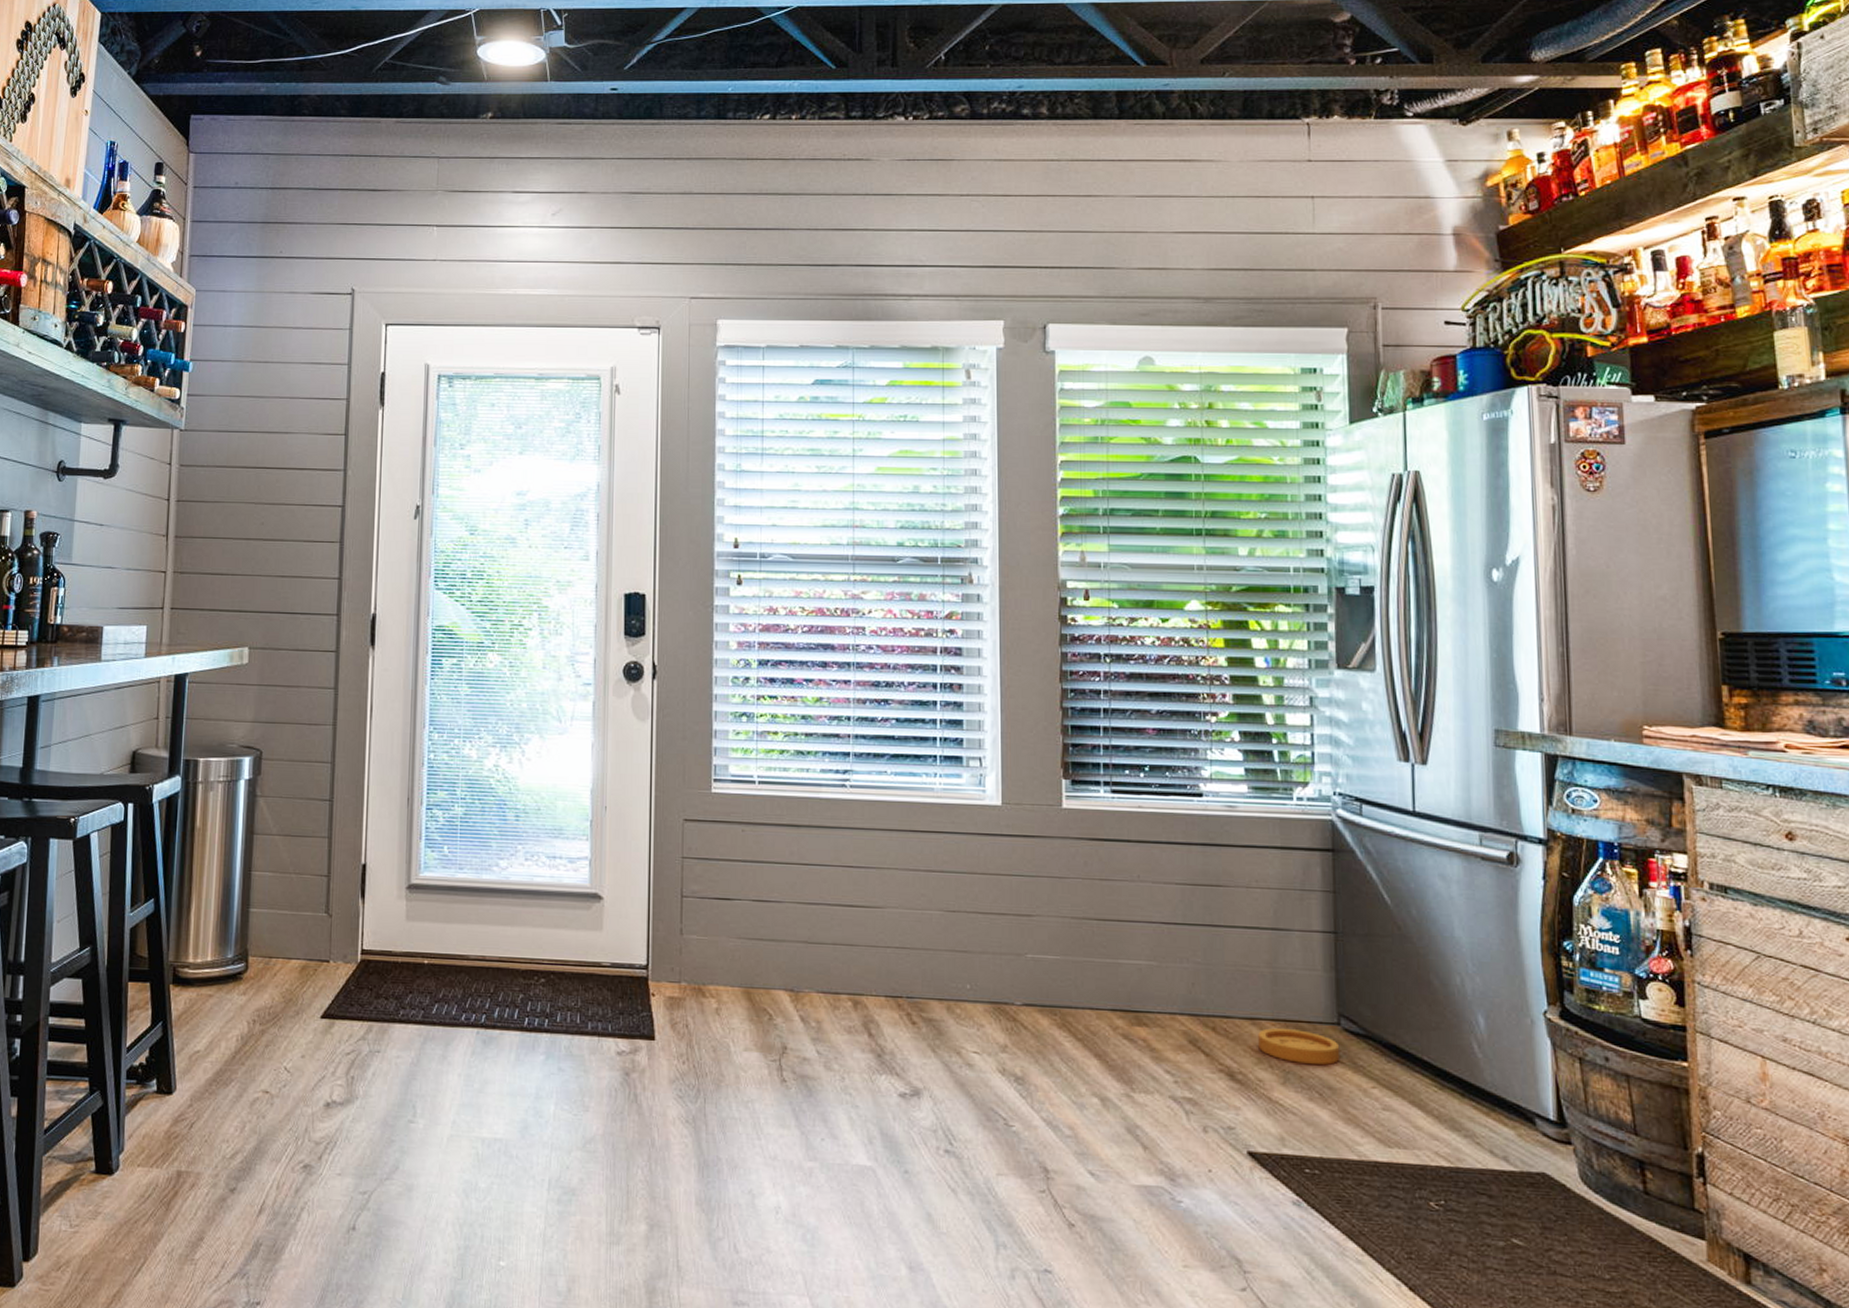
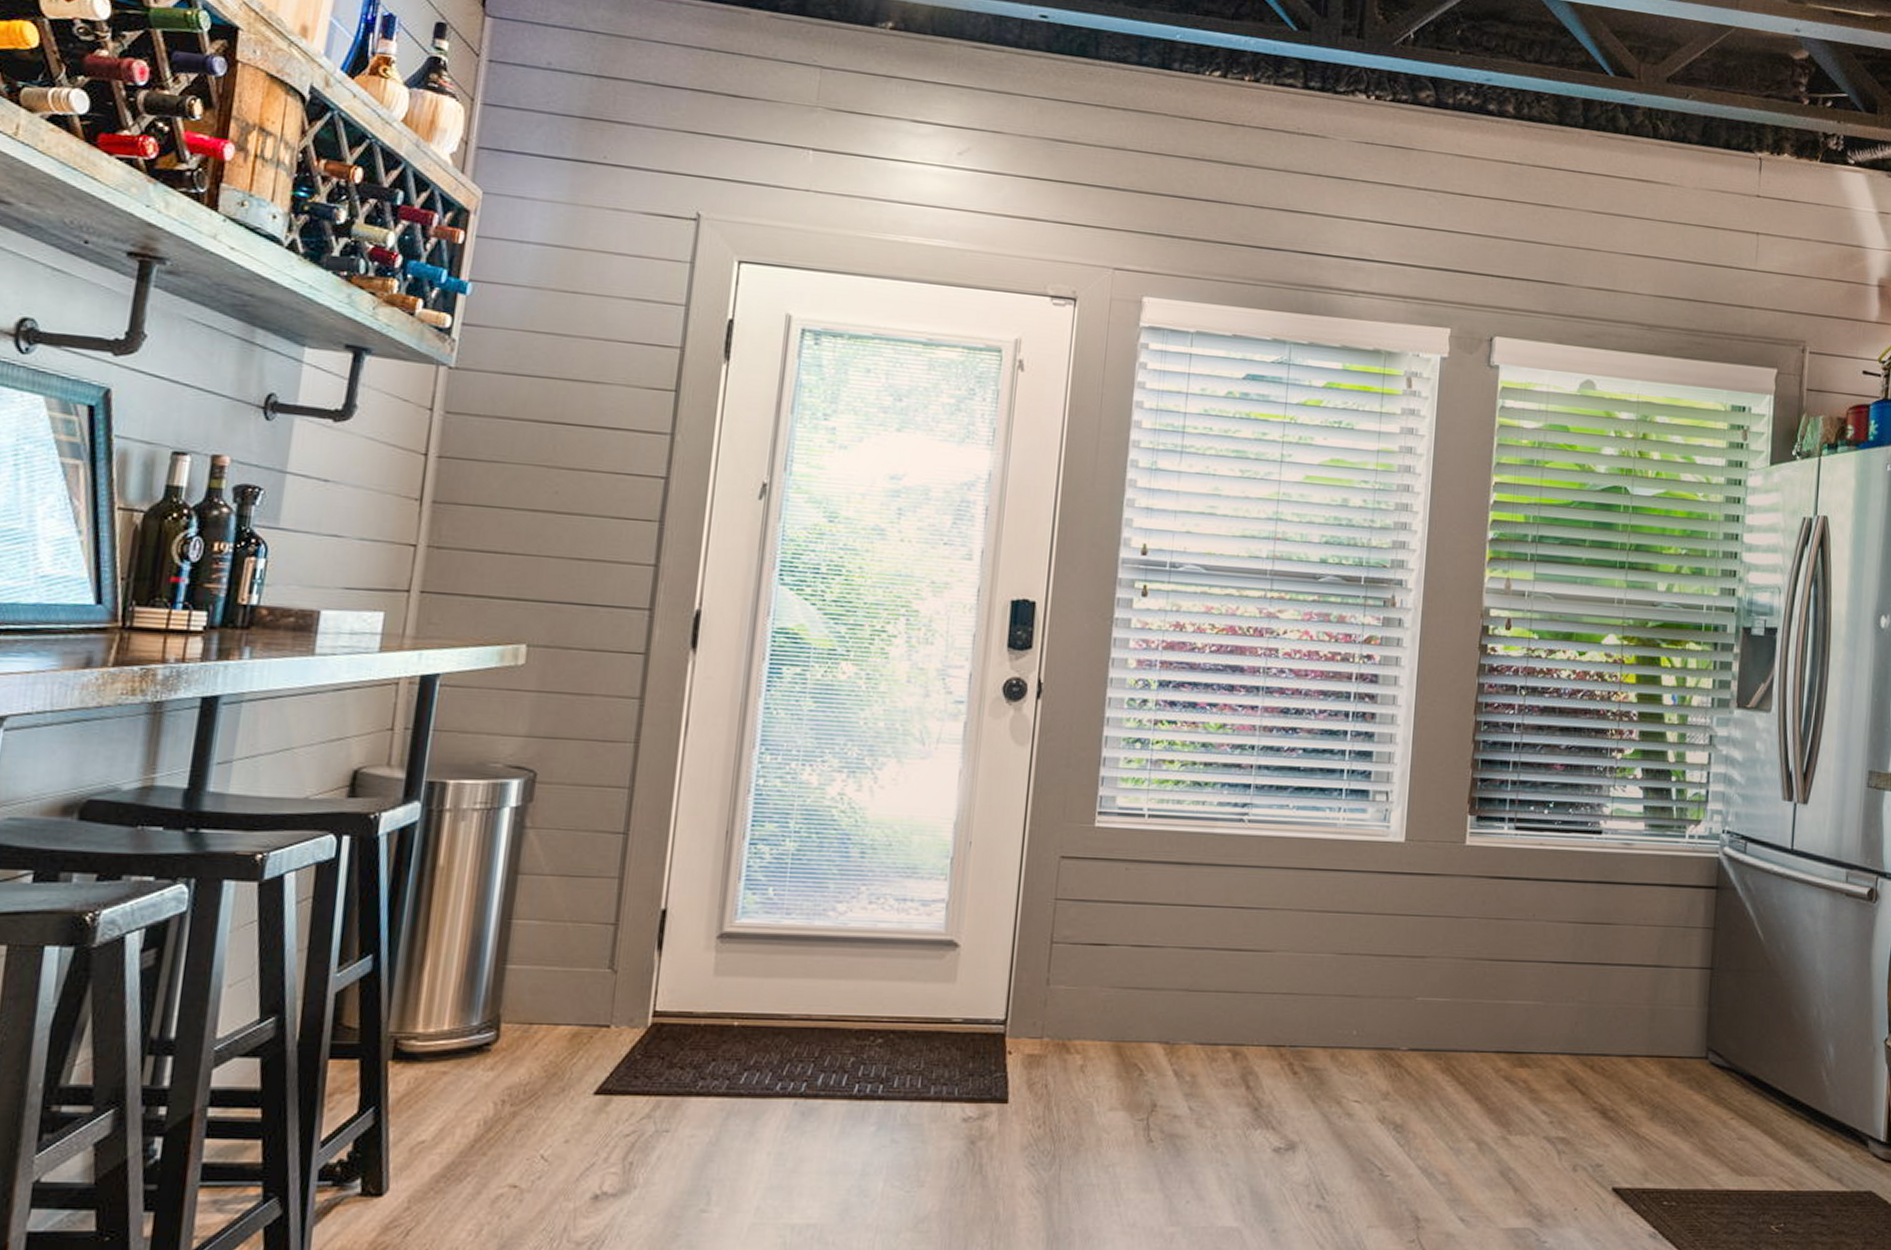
pet bowl: present [1258,1028,1340,1066] -> none [1632,1065,1706,1100]

